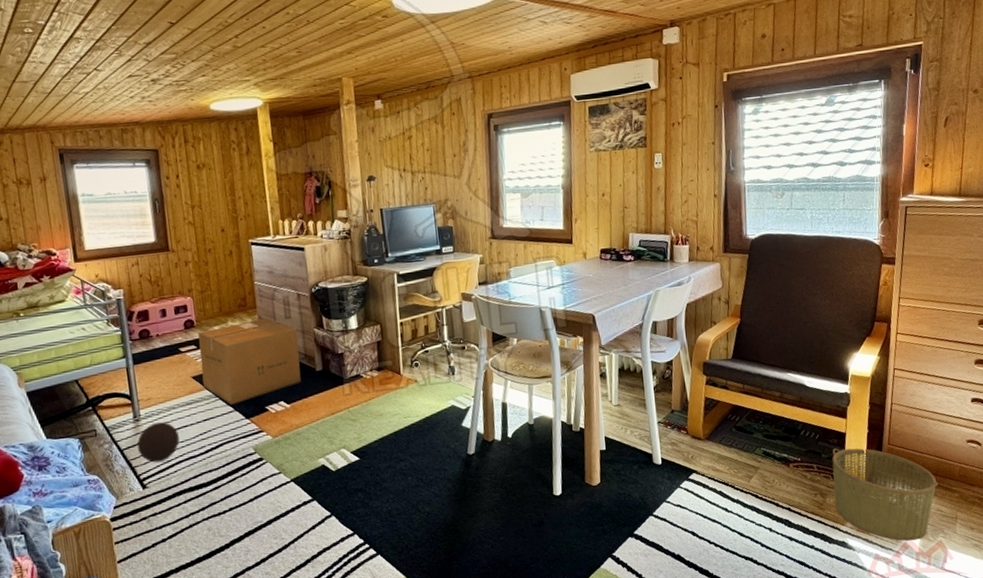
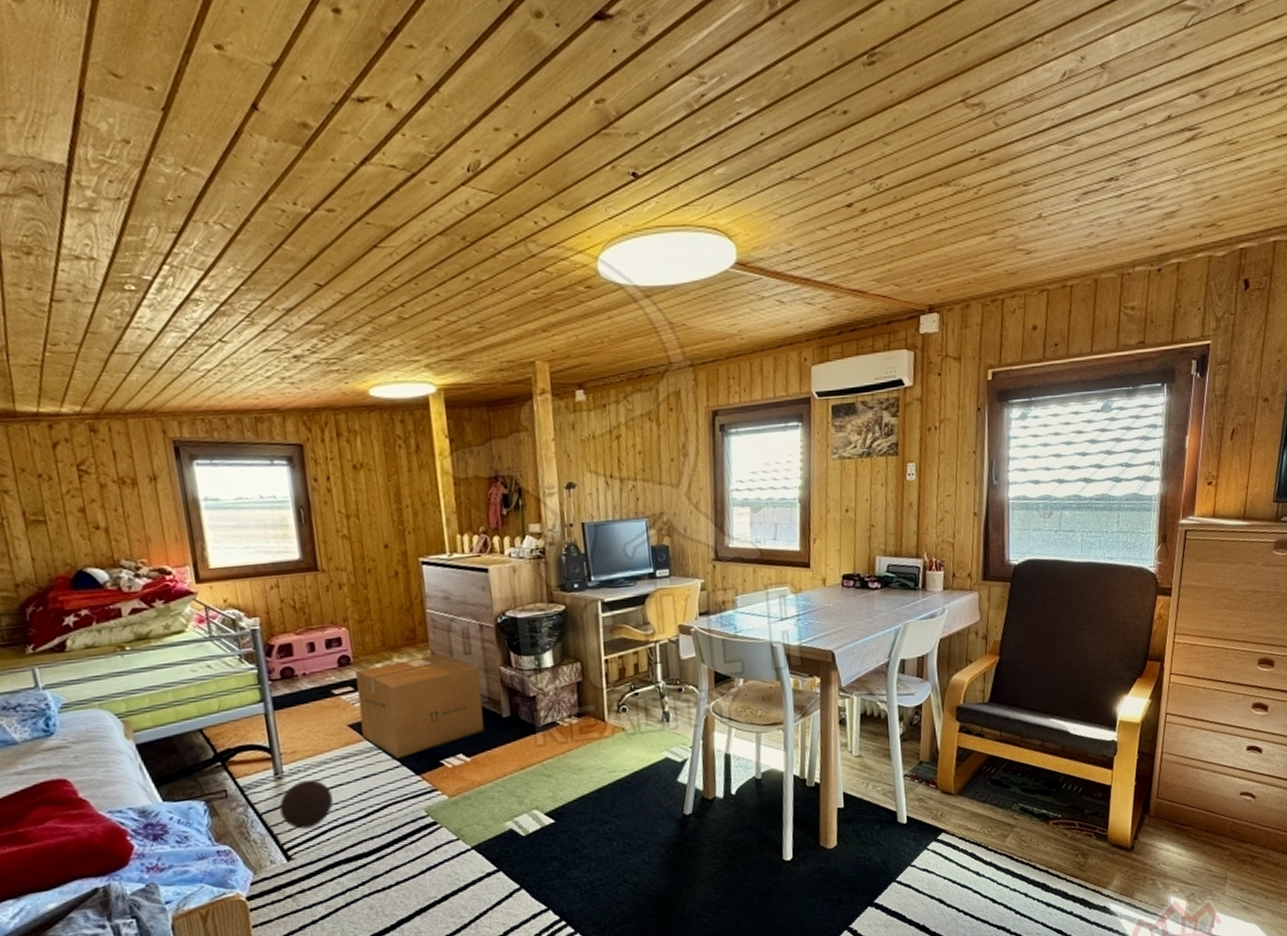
basket: present [832,448,938,541] -> none [1096,802,1208,904]

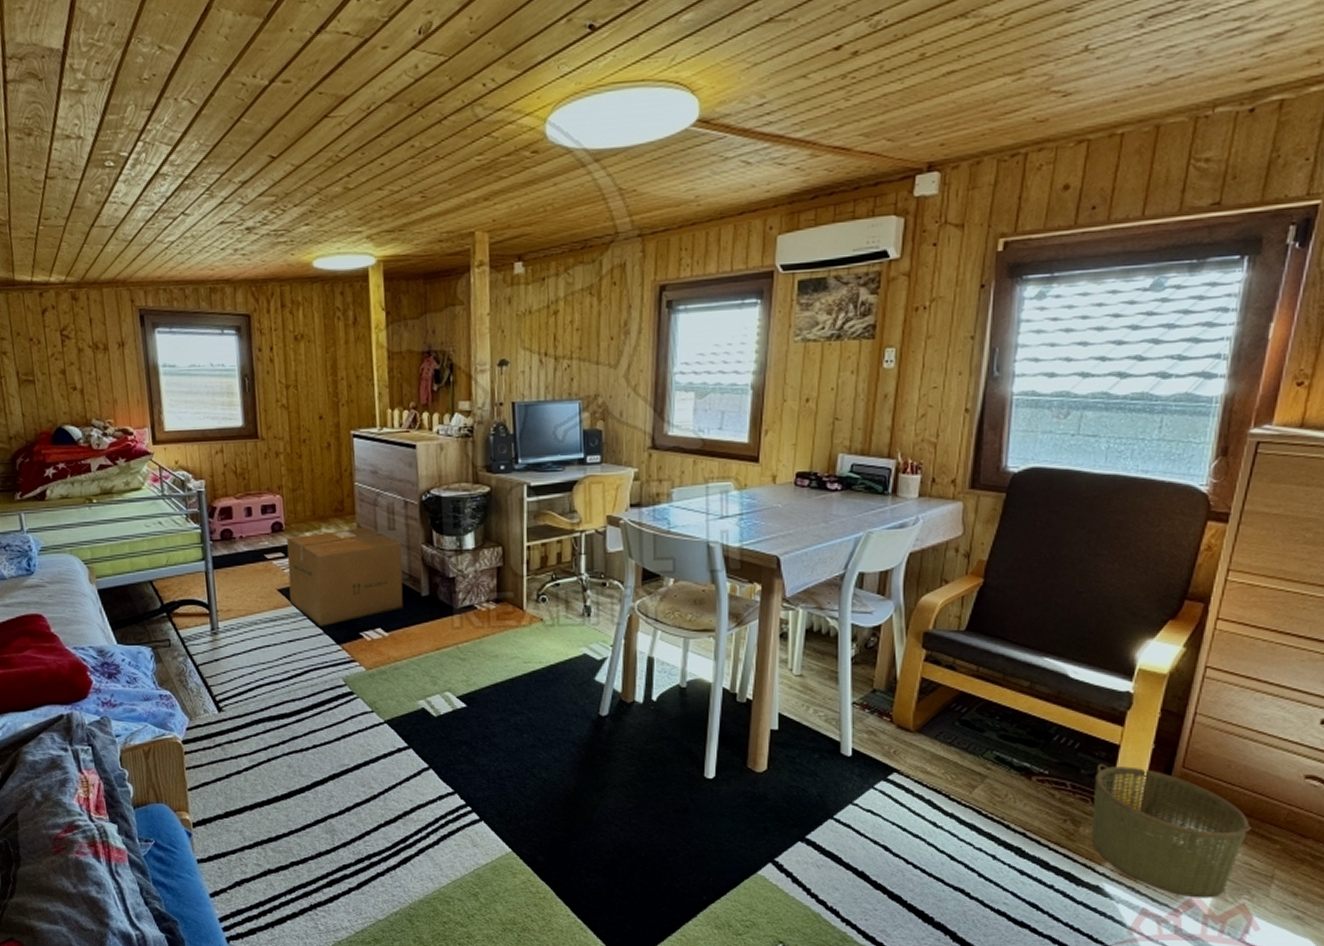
ball: present [278,780,333,829] -> none [213,639,261,683]
basket: none [1096,802,1208,904] -> present [1091,764,1251,898]

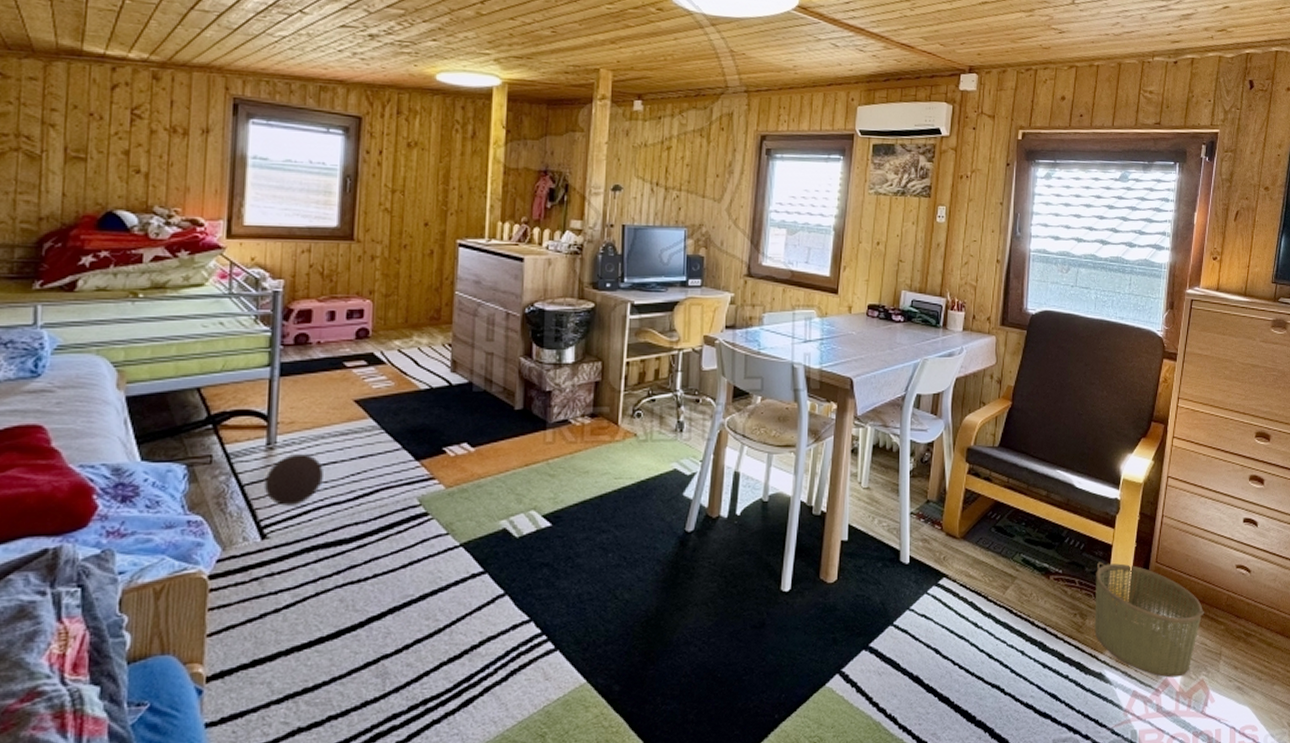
ball: none [213,639,261,683] -> present [263,454,323,506]
box: present [287,527,404,627] -> none [367,337,498,441]

